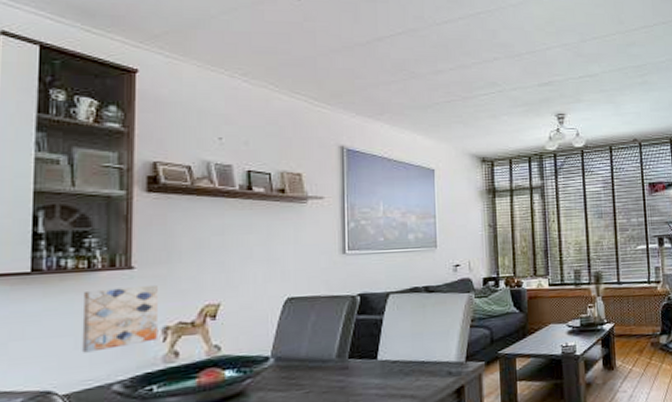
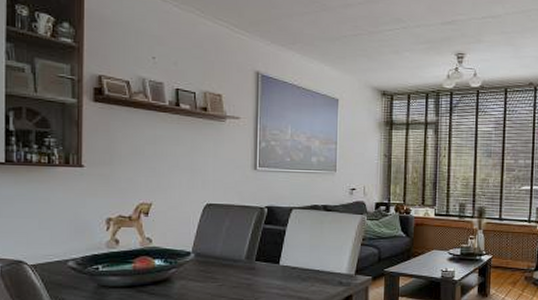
wall art: present [81,286,158,353] -> none [44,182,102,233]

